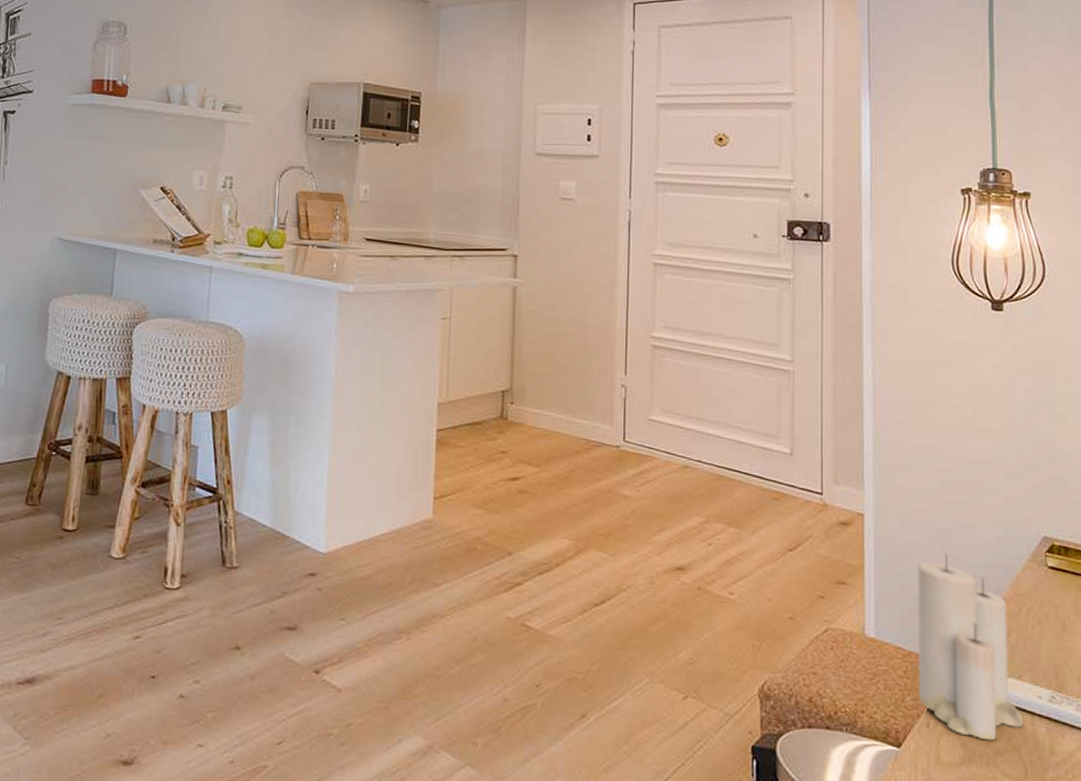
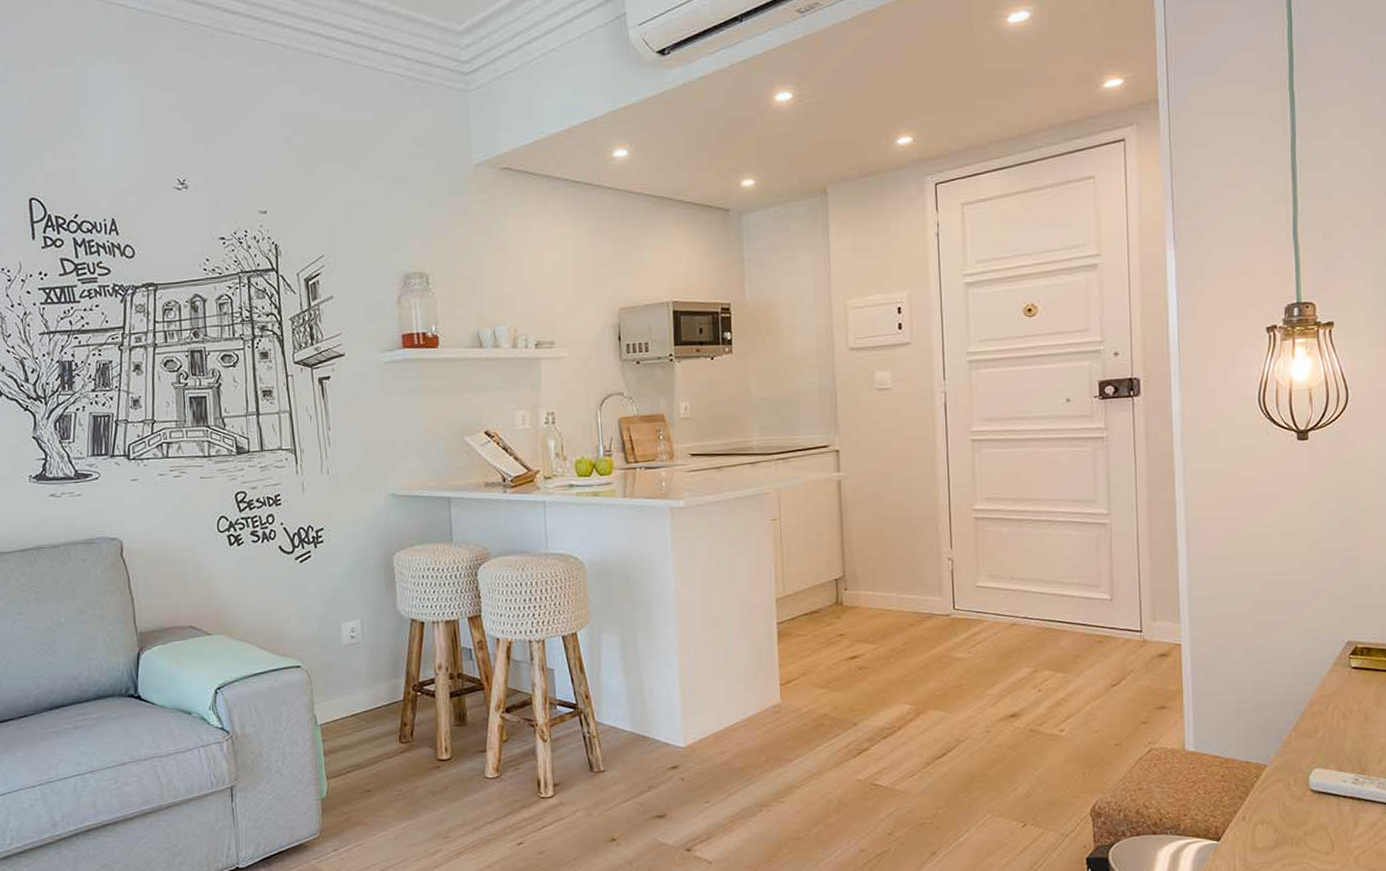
candle: present [916,553,1023,741] -> none [1231,669,1329,824]

